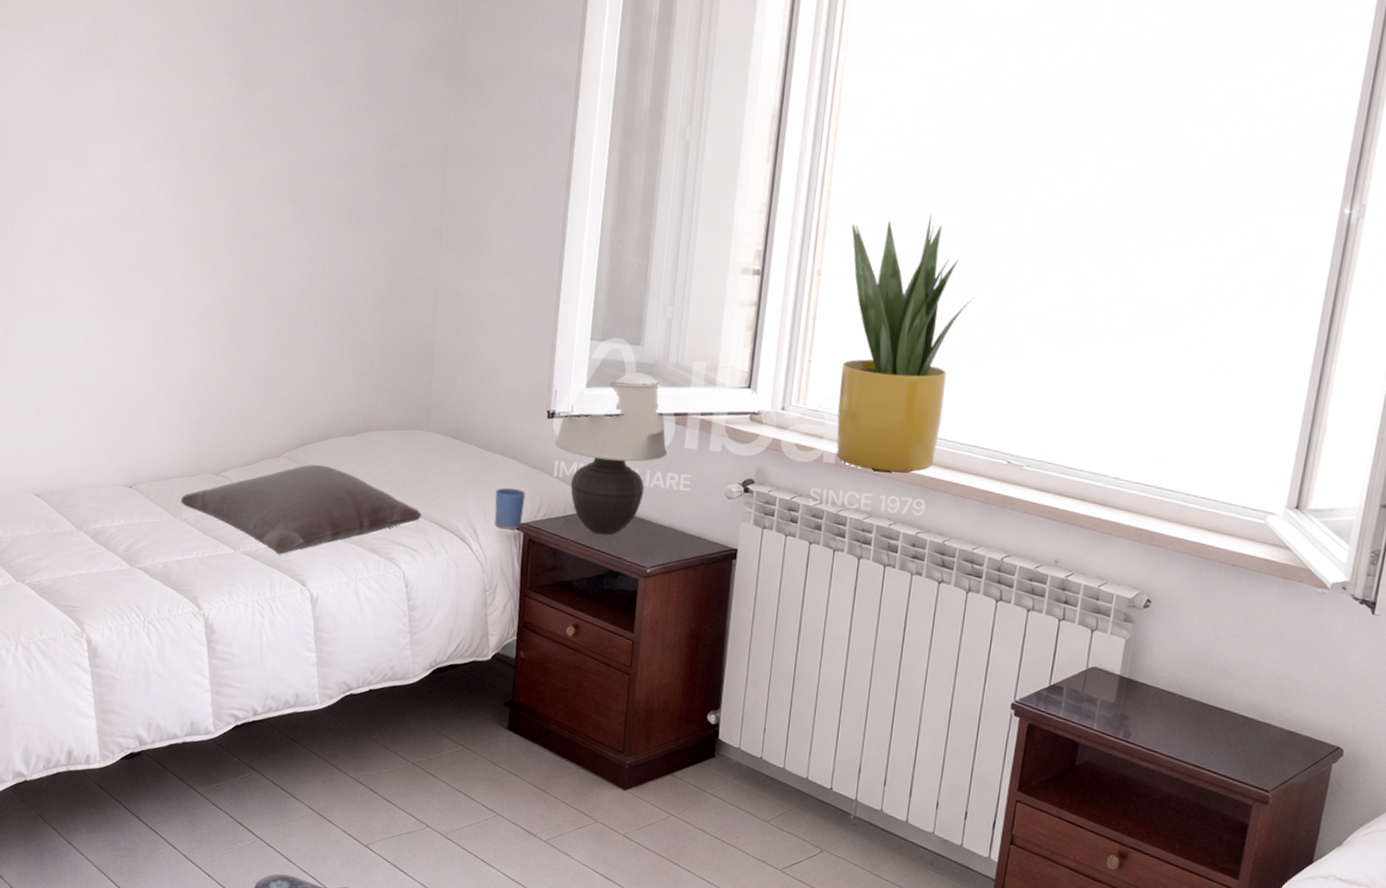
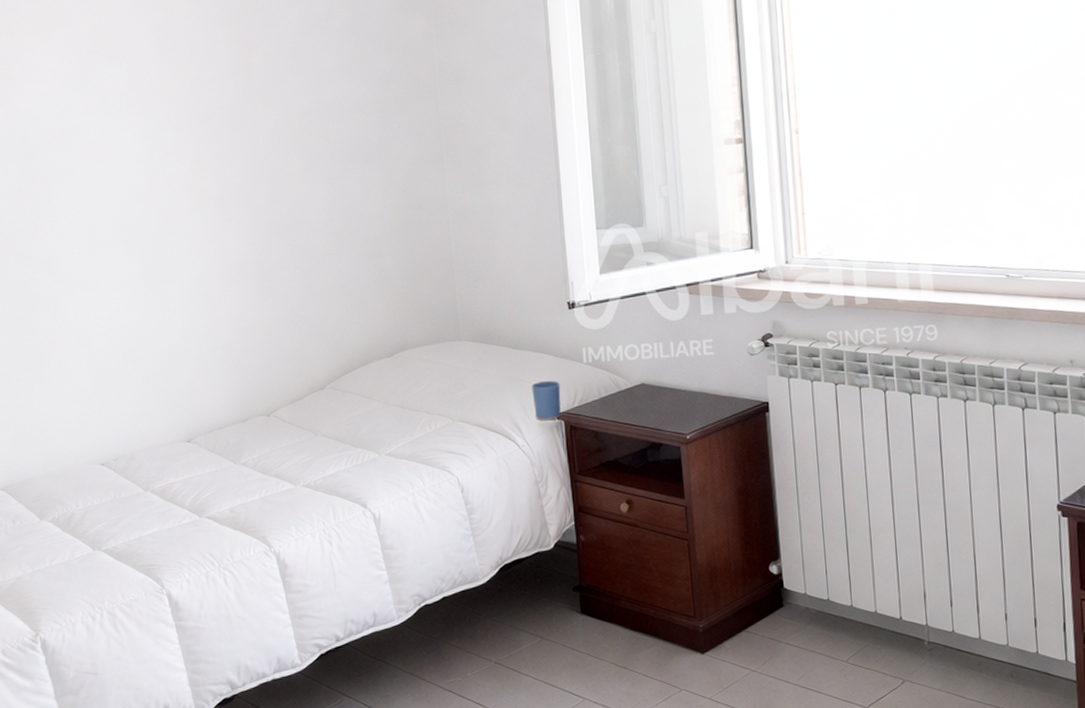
pillow: present [180,464,421,555] -> none [237,389,466,482]
table lamp: present [555,381,668,536] -> none [579,256,687,411]
planter: present [836,214,974,473] -> none [819,60,944,306]

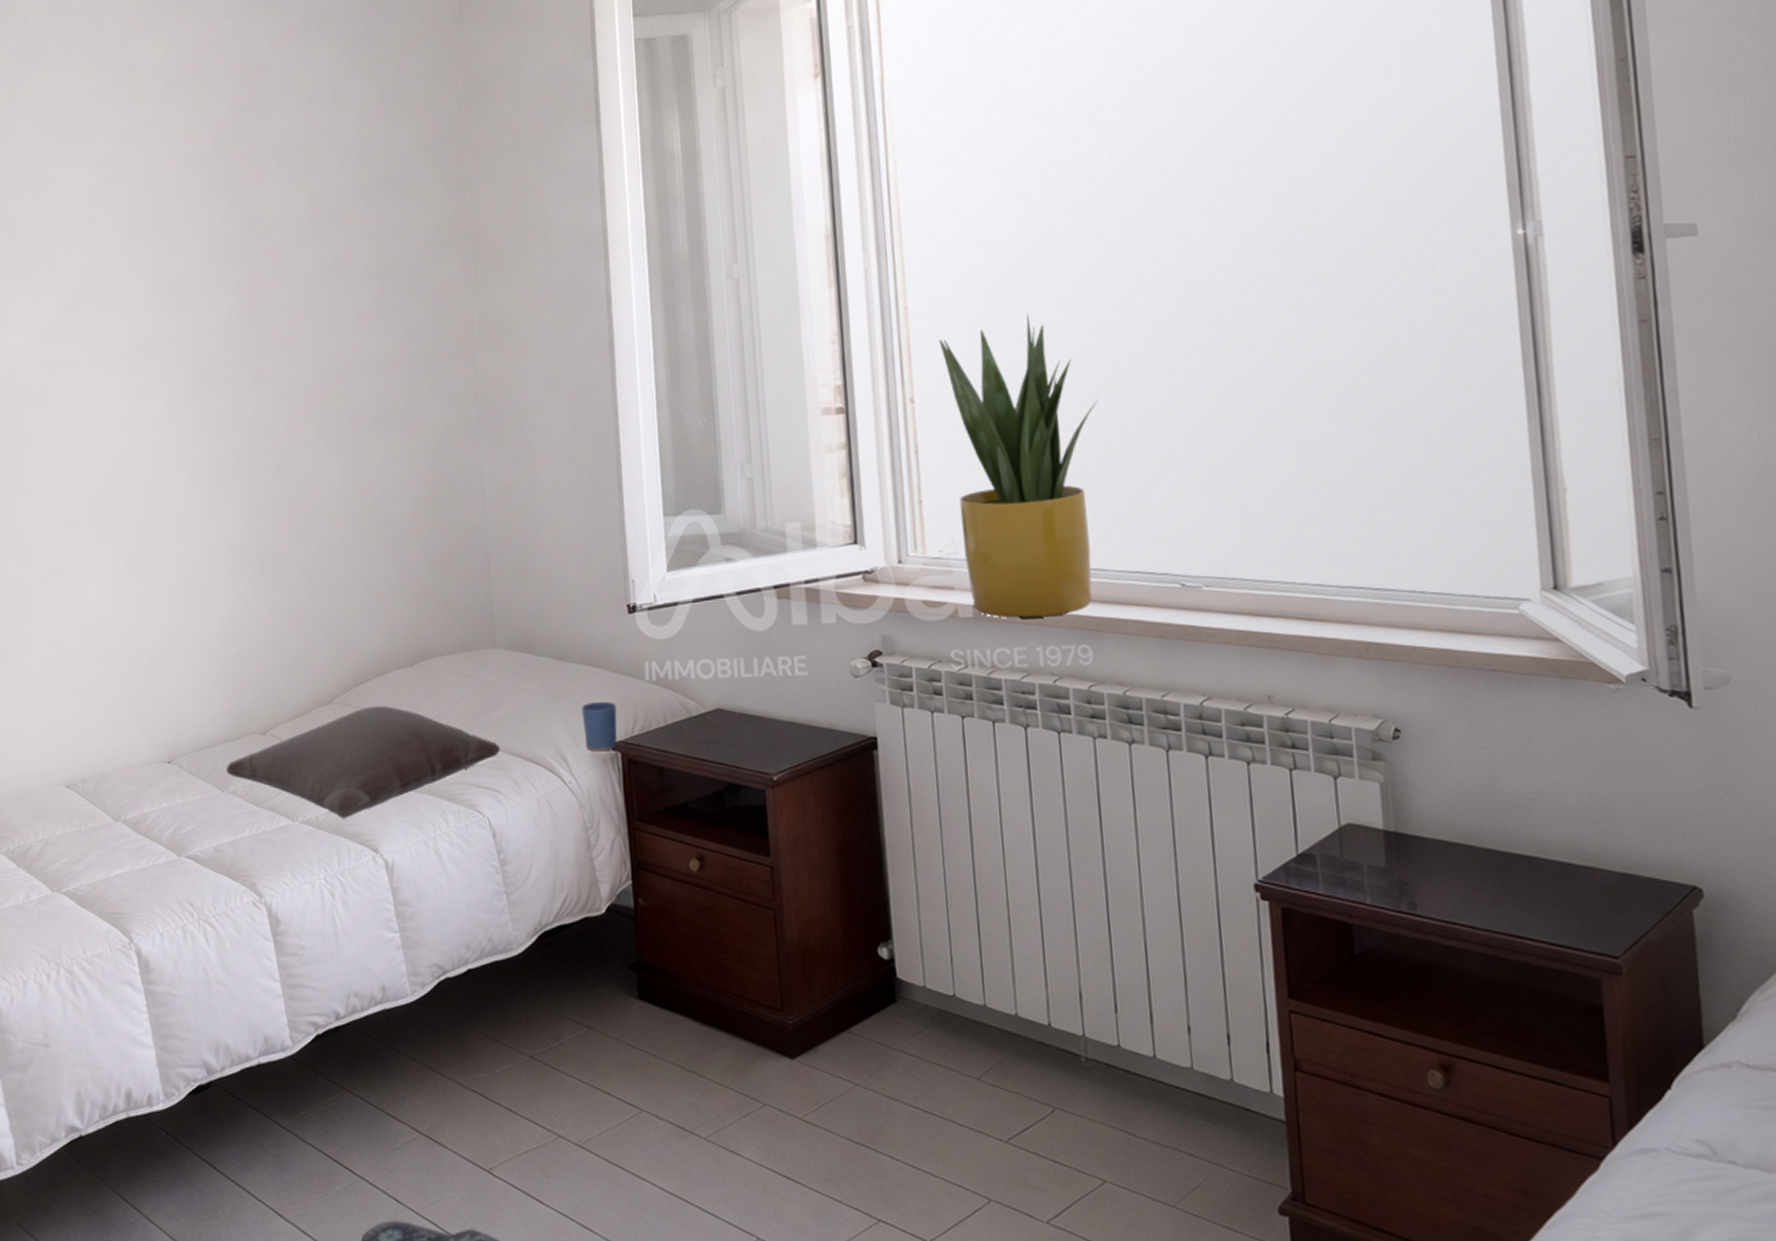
pillow: none [237,389,466,482] -> present [225,705,500,819]
planter: none [819,60,944,306] -> present [939,314,1098,619]

